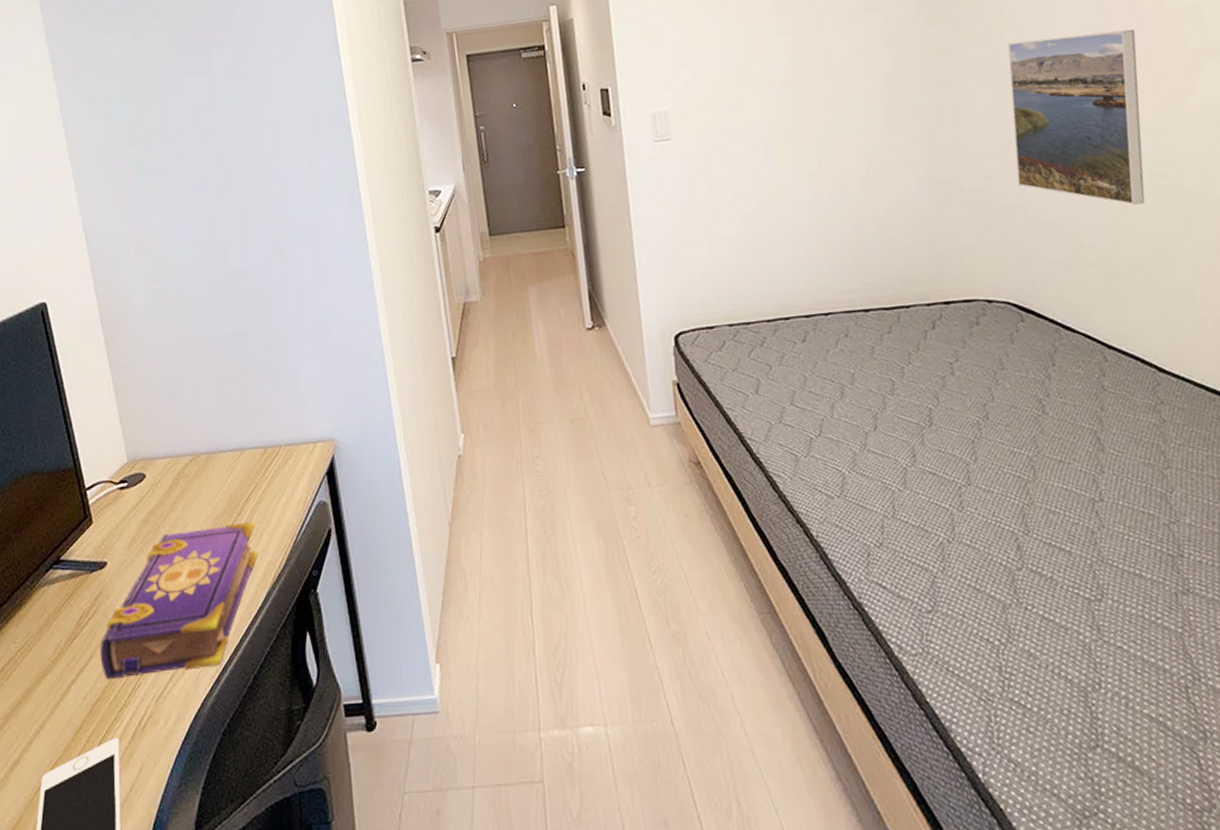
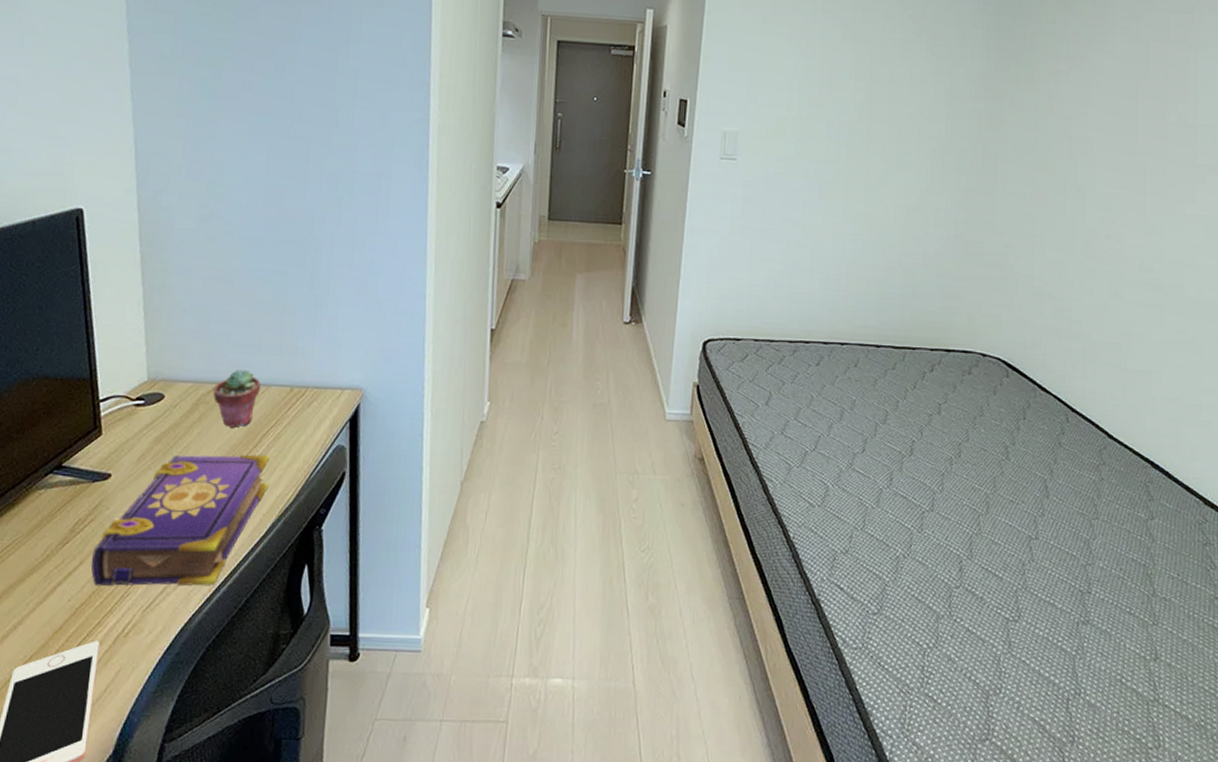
potted succulent: none [190,437,235,498] -> present [213,370,261,428]
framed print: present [1008,29,1145,205] -> none [1030,128,1158,292]

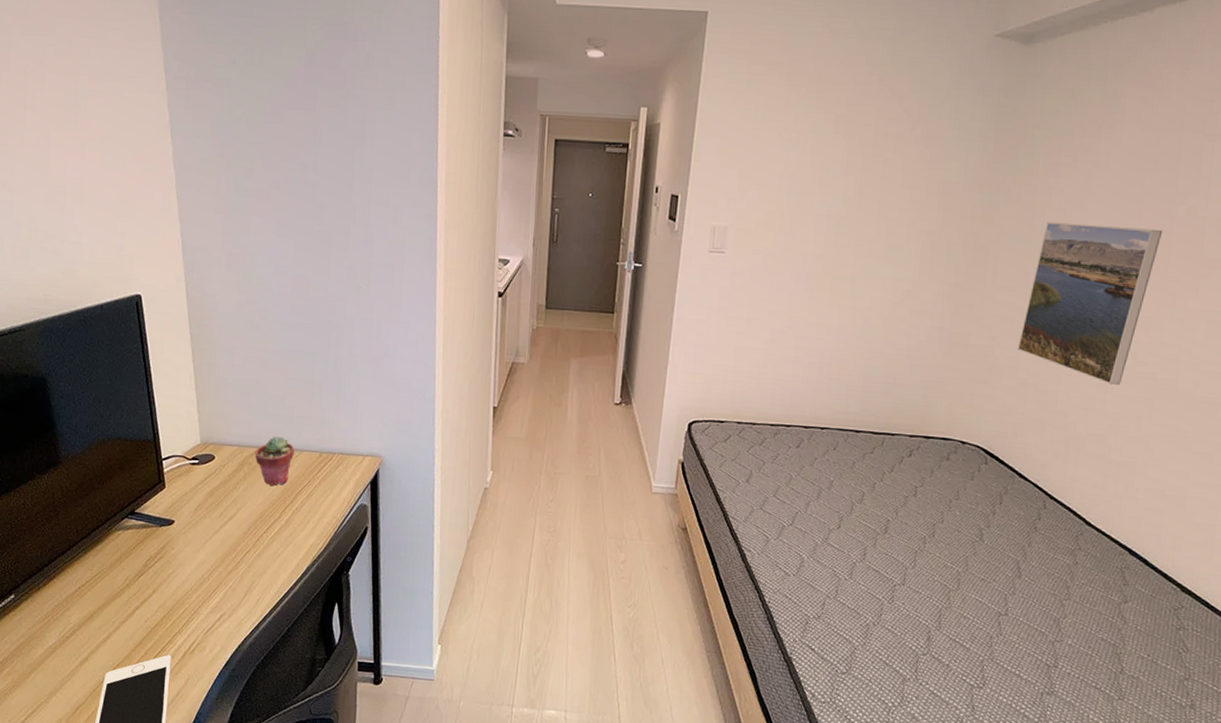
book: present [91,454,270,587] -> none [162,507,304,616]
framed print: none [1030,128,1158,292] -> present [1017,221,1163,385]

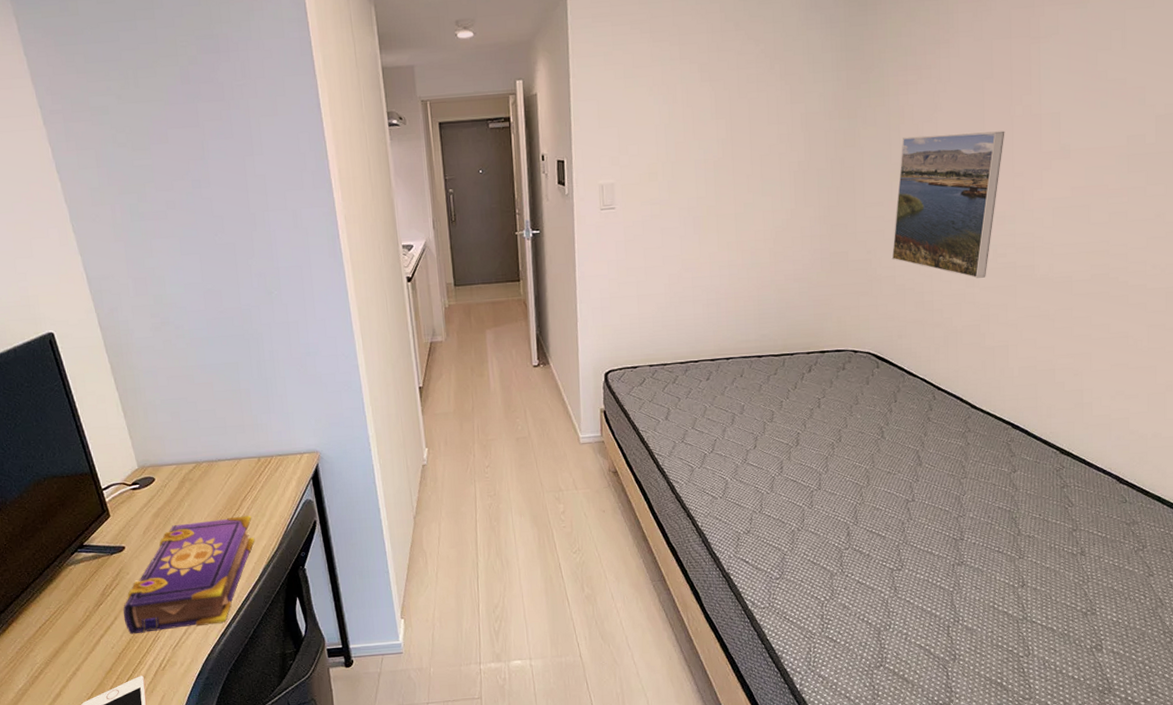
book: none [162,507,304,616] -> present [123,515,255,635]
potted succulent: present [255,436,294,486] -> none [193,449,233,497]

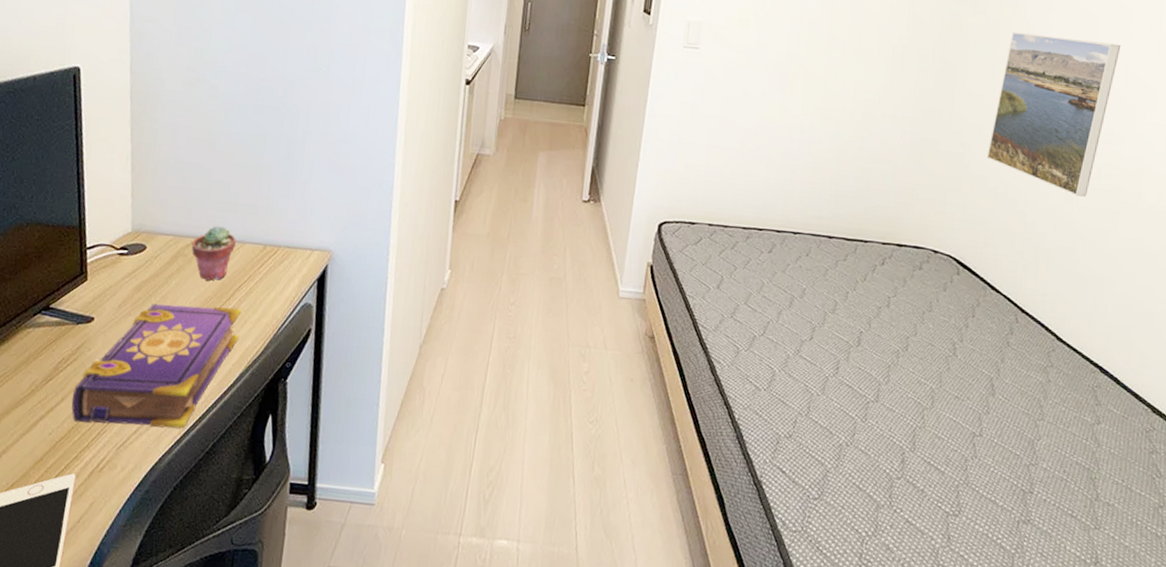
potted succulent: none [193,449,233,497] -> present [191,226,236,281]

